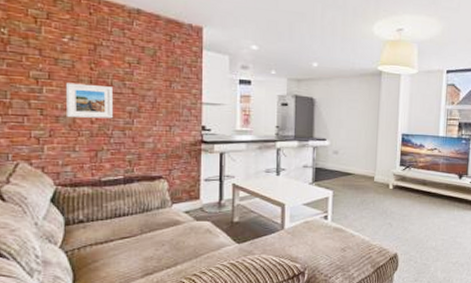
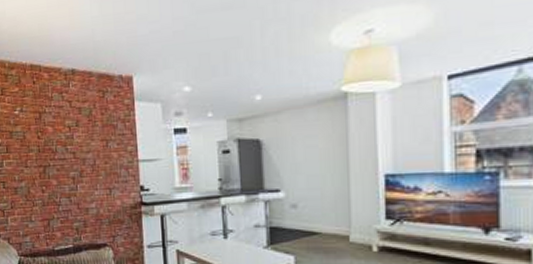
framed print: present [65,82,113,119] -> none [19,153,59,189]

